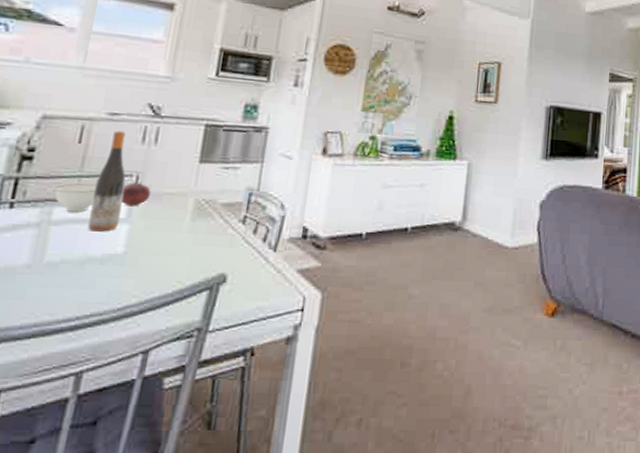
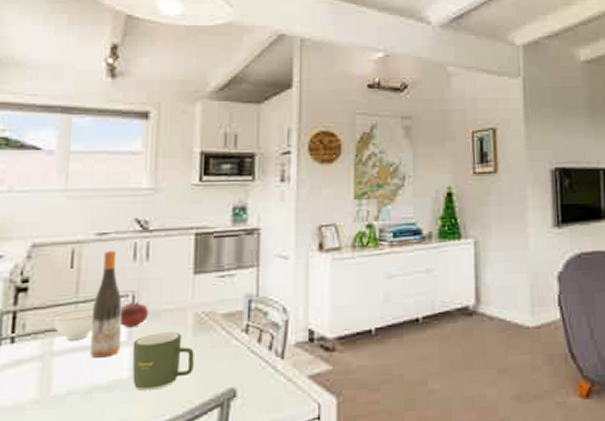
mug: none [126,214,191,268] -> present [132,332,194,391]

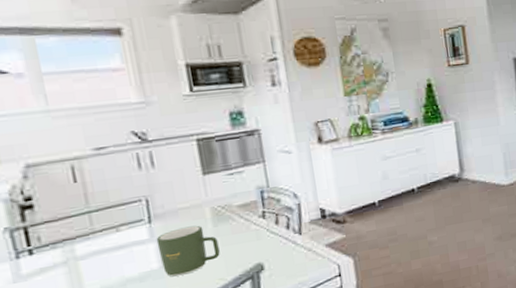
bowl: present [50,306,95,341] -> none [65,213,113,246]
wine bottle: present [90,250,122,358] -> none [106,162,146,257]
fruit: present [119,301,149,328] -> none [136,204,166,228]

